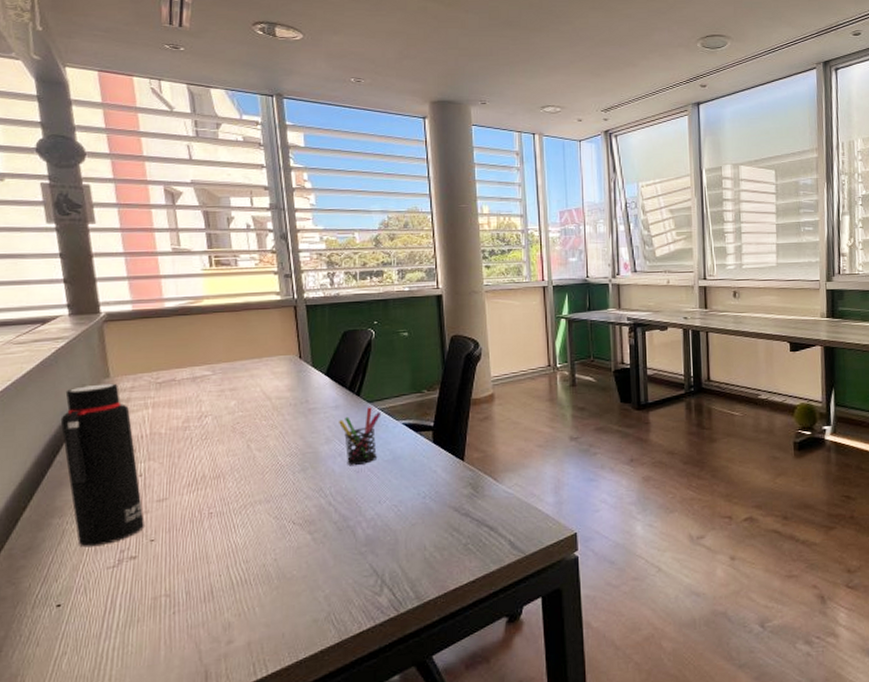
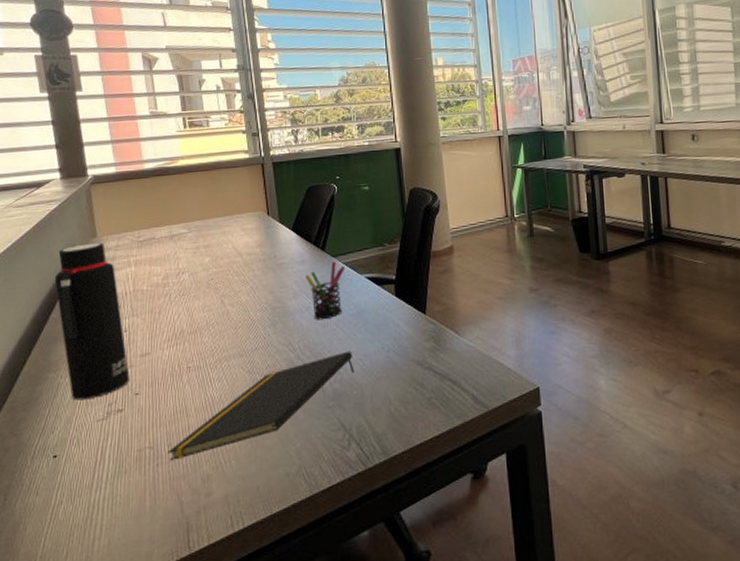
notepad: none [186,497,389,608] -> present [168,350,355,461]

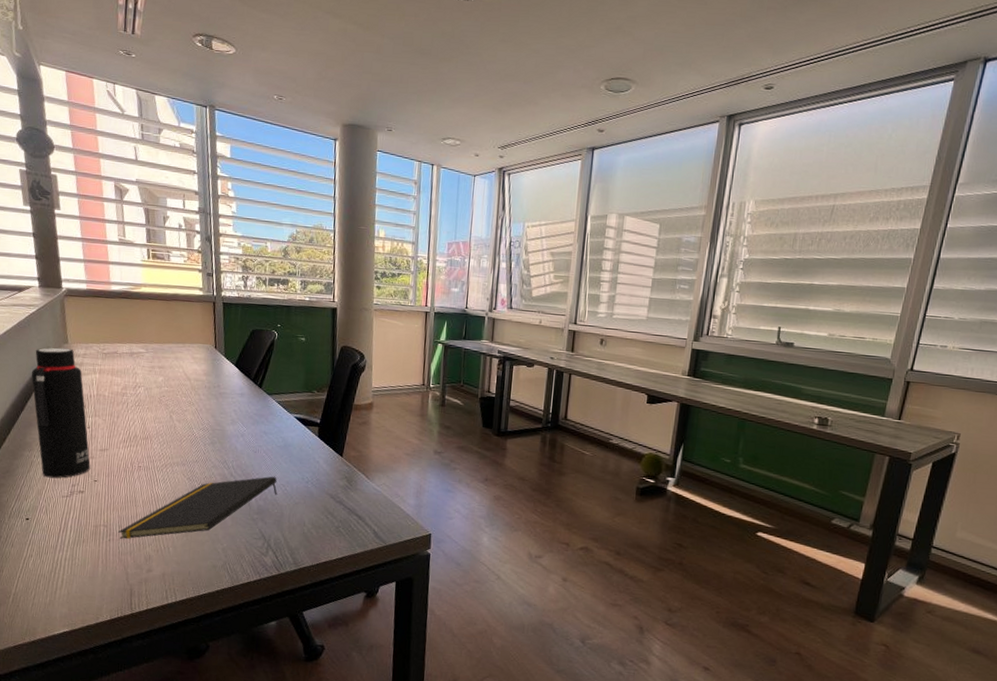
pen holder: present [306,261,346,319] -> none [243,398,278,447]

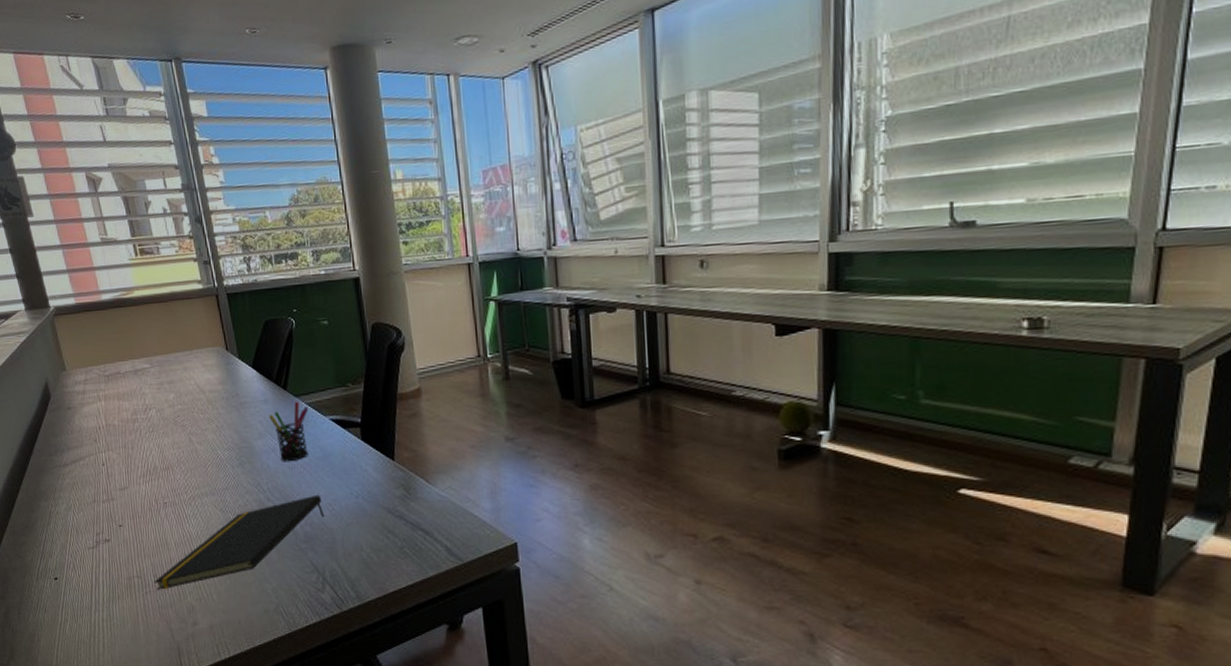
water bottle: present [31,347,91,479] -> none [33,376,112,529]
pen holder: none [243,398,278,447] -> present [269,401,309,461]

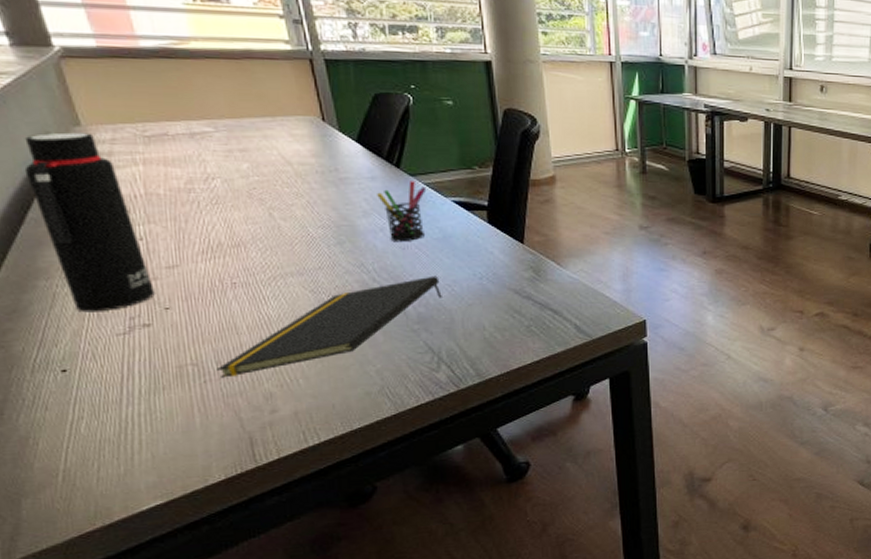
water bottle: none [33,376,112,529] -> present [24,132,155,313]

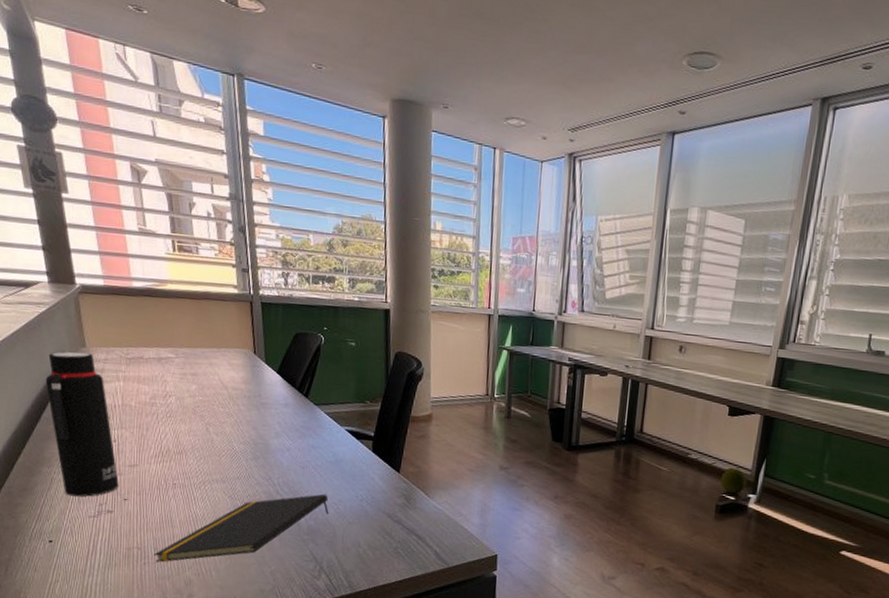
pen holder: present [377,181,427,241] -> none [288,409,327,462]

